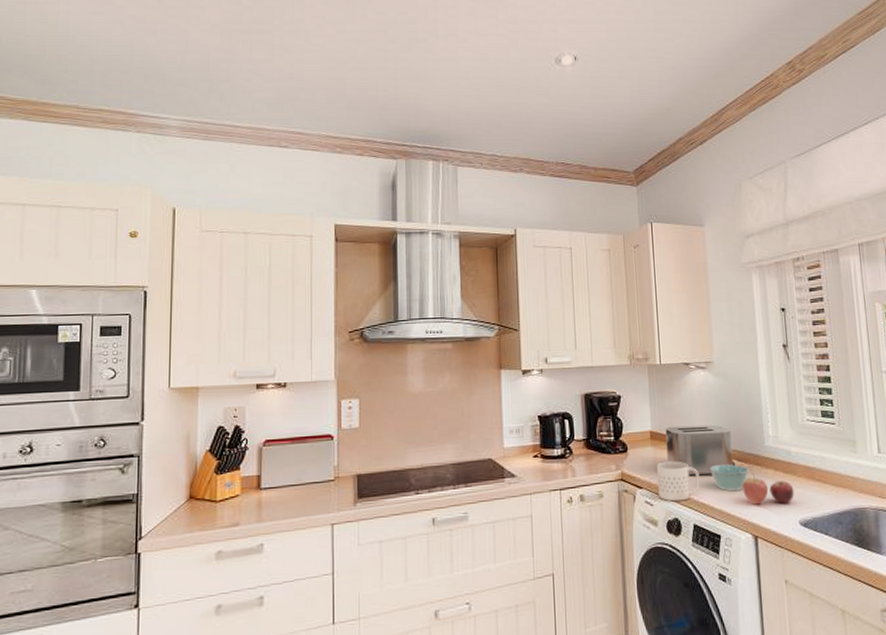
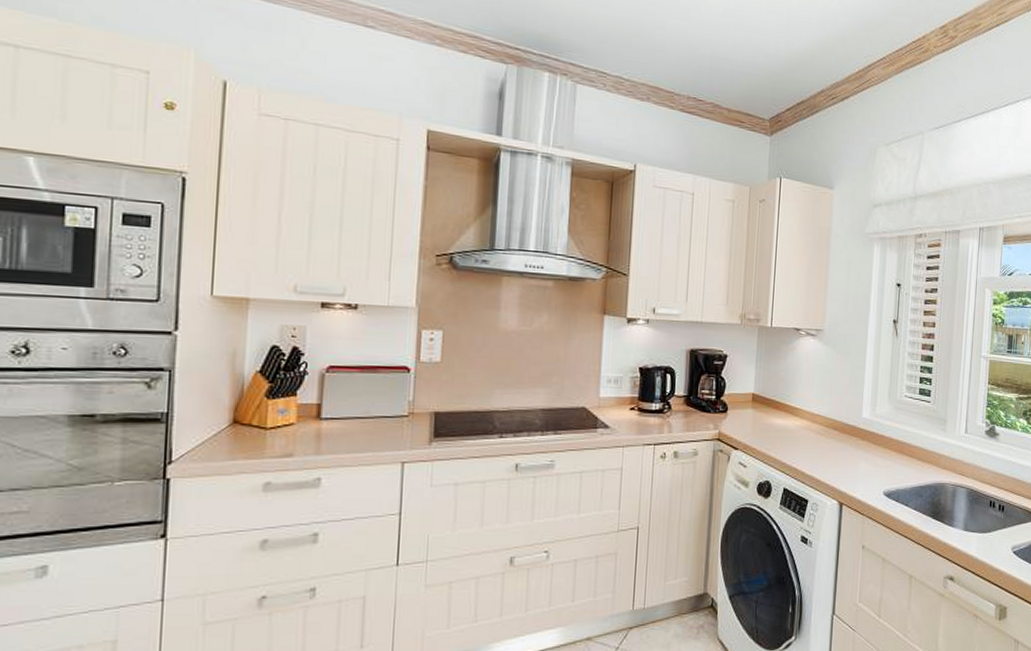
mug: present [656,461,700,502] -> none [752,425,796,465]
toaster: present [665,424,736,476] -> none [766,390,832,442]
bowl: present [709,464,749,492] -> none [806,432,844,459]
fruit: present [741,473,769,505] -> none [834,442,859,473]
fruit: present [769,480,794,503] -> none [860,452,883,474]

